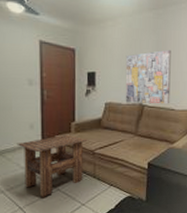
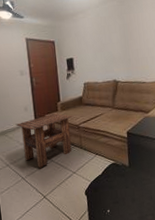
wall art: present [125,49,171,104] -> none [97,30,141,81]

